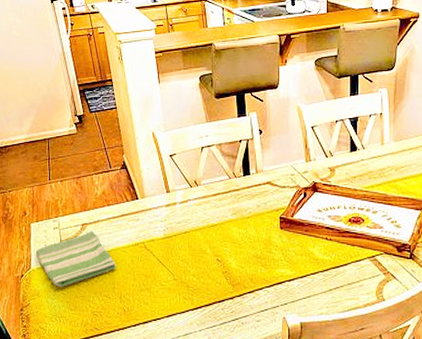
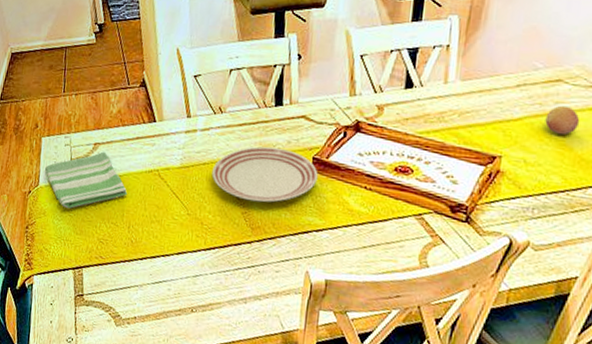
dinner plate: none [193,211,286,261] -> present [212,146,318,203]

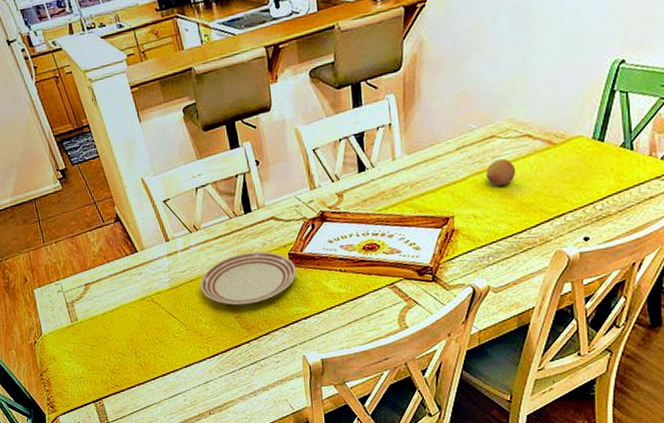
dish towel: present [45,151,128,209] -> none [44,290,128,349]

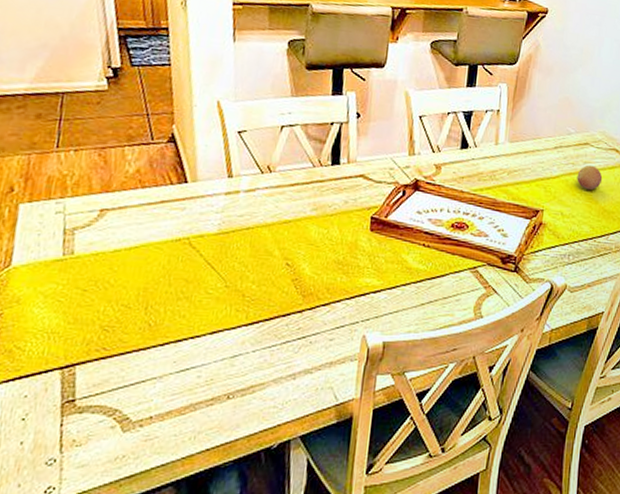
dinner plate: present [200,251,297,306] -> none [257,207,377,267]

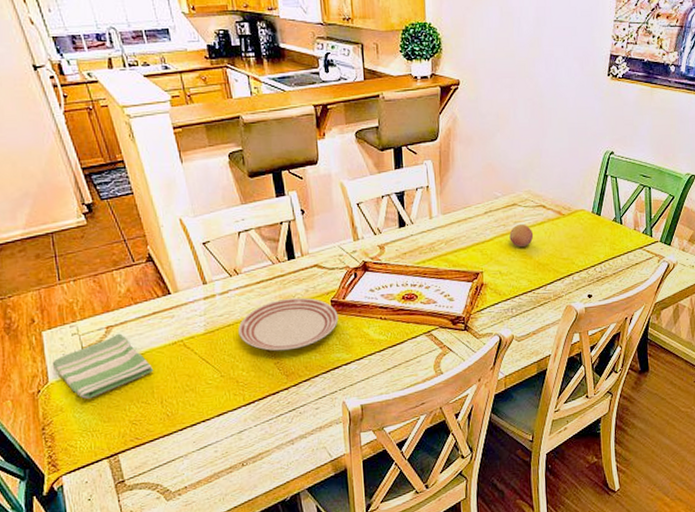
dish towel: none [22,219,146,292] -> present [53,333,154,399]
dinner plate: none [257,207,377,267] -> present [238,297,339,351]

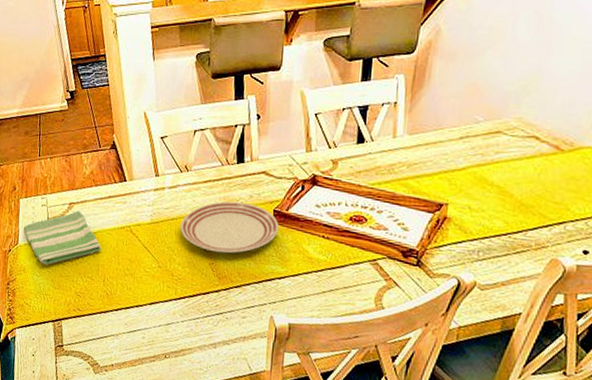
fruit: present [509,224,534,248] -> none [487,155,519,183]

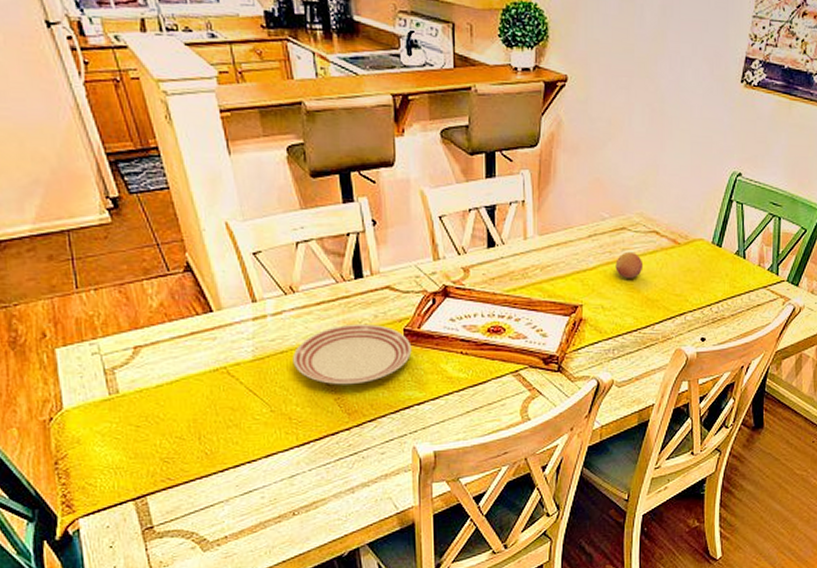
dish towel: present [24,210,102,265] -> none [68,355,191,430]
fruit: none [487,155,519,183] -> present [615,251,644,279]

